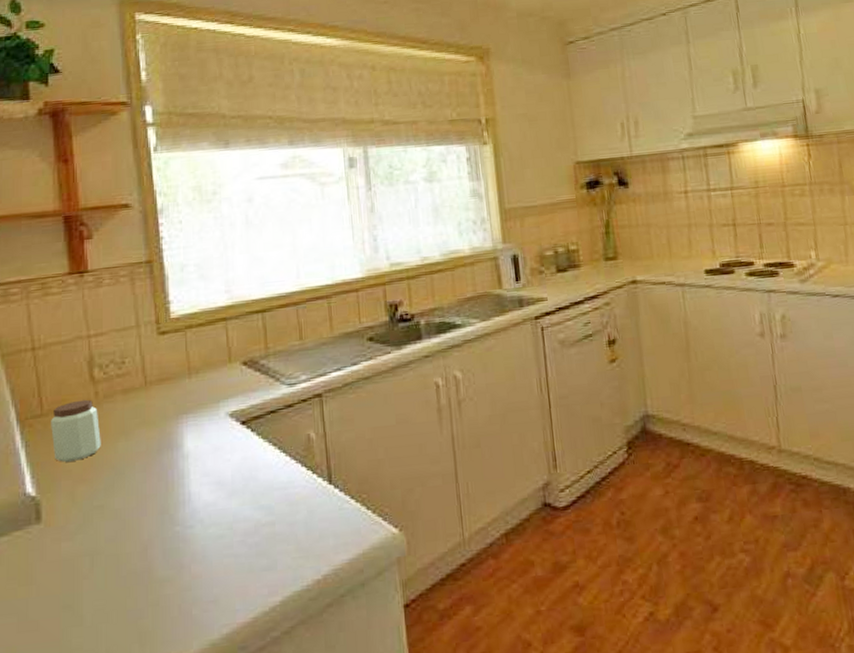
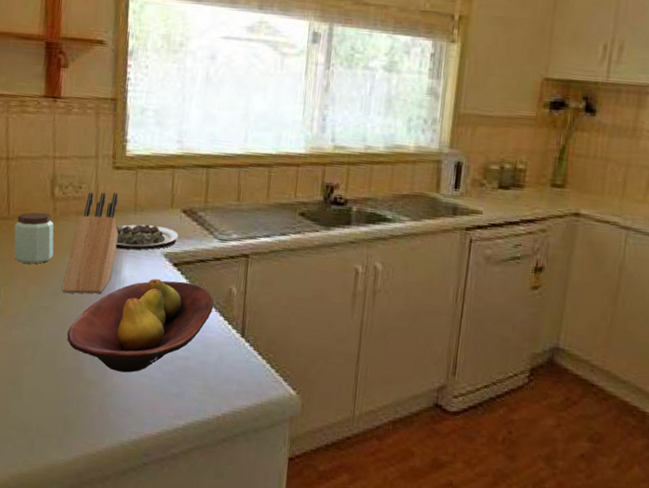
knife block: none [116,360,174,485] -> present [61,192,118,294]
fruit bowl: none [130,438,293,560] -> present [67,278,214,373]
plate: none [170,385,242,420] -> present [115,224,179,250]

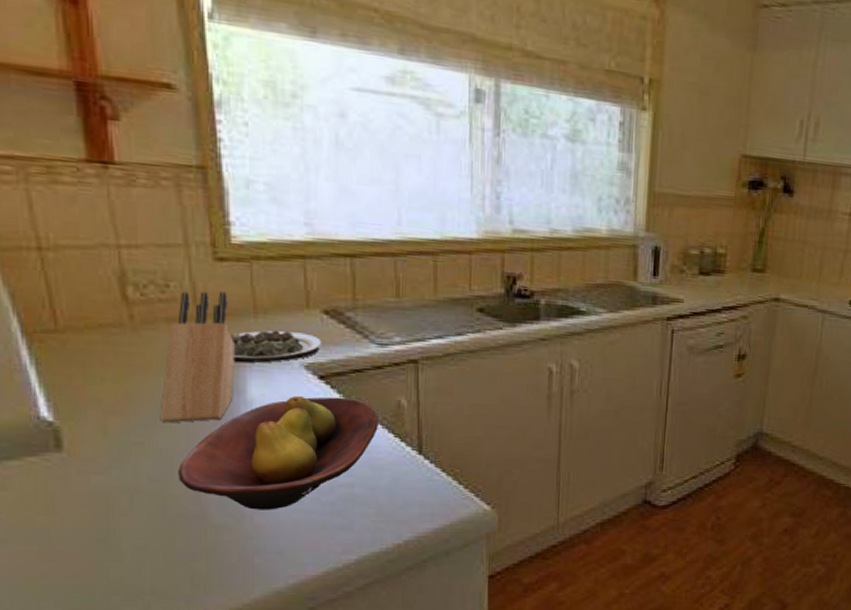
peanut butter: present [14,212,54,264] -> none [70,321,139,390]

